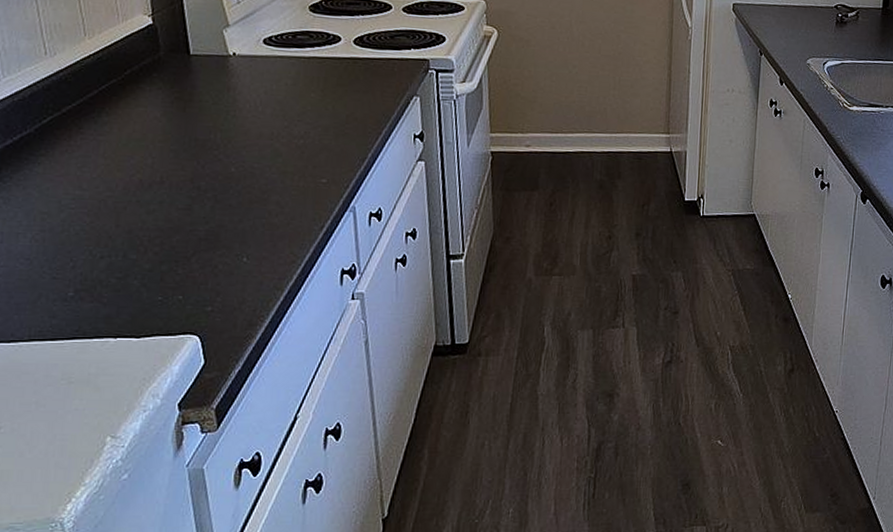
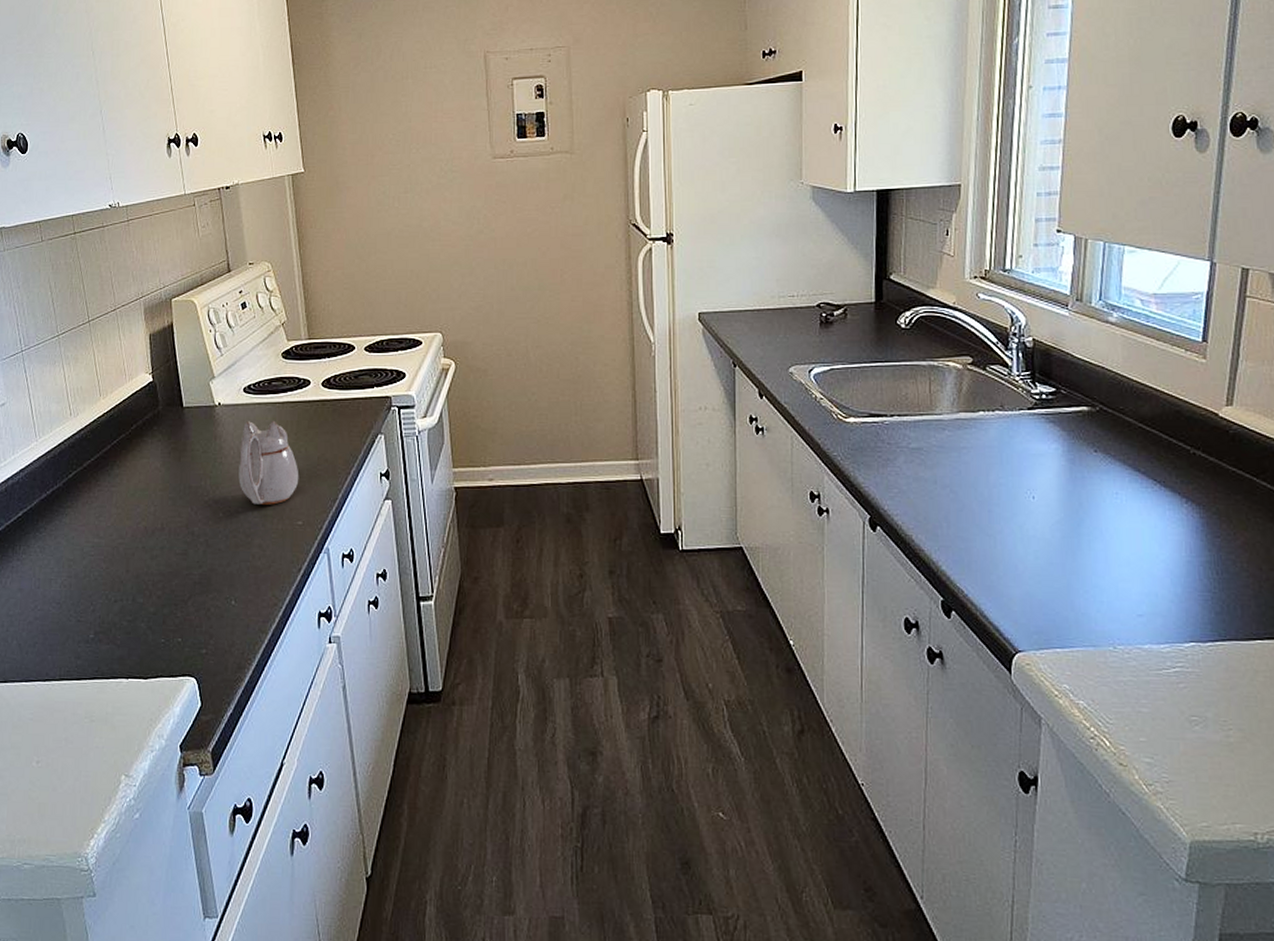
teapot: none [255,74,325,162] -> present [238,420,299,505]

